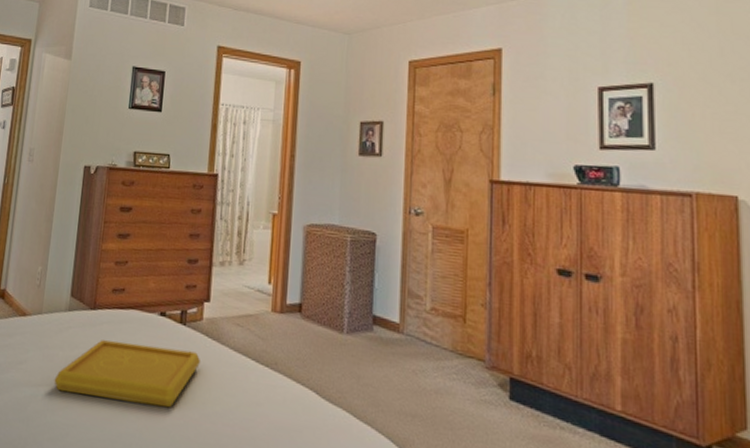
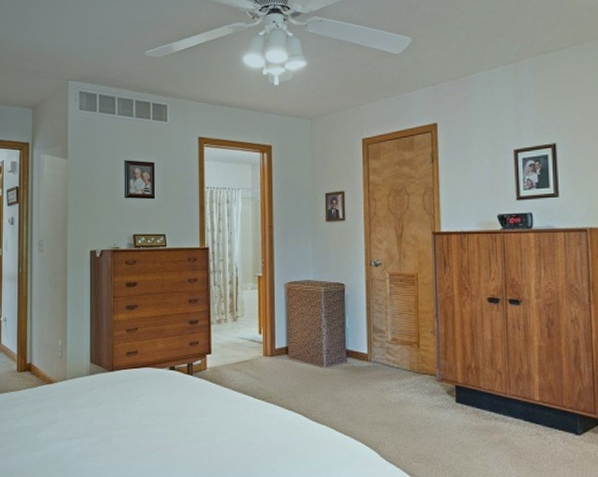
serving tray: present [54,340,201,408] -> none [83,395,208,443]

